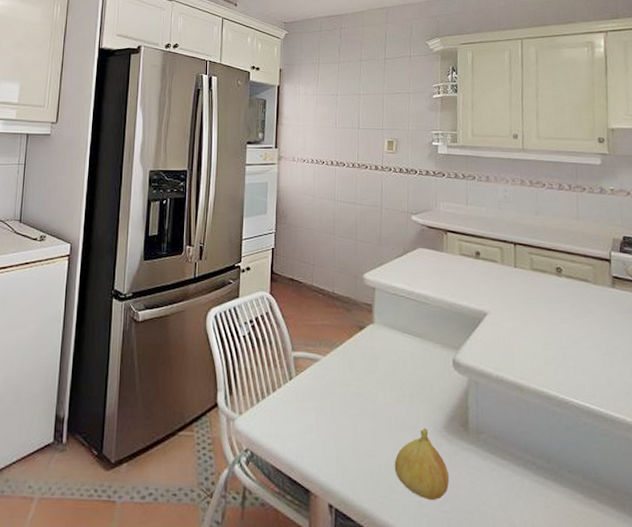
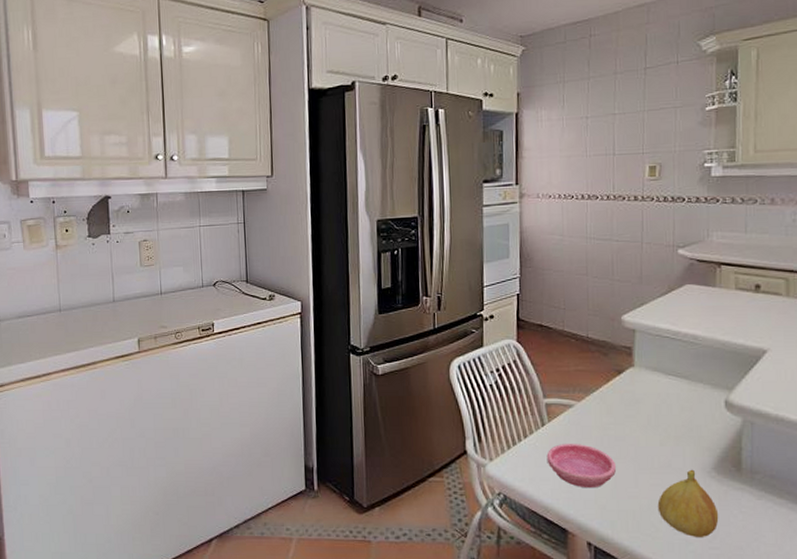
saucer: none [293,398,356,446] -> present [546,443,616,489]

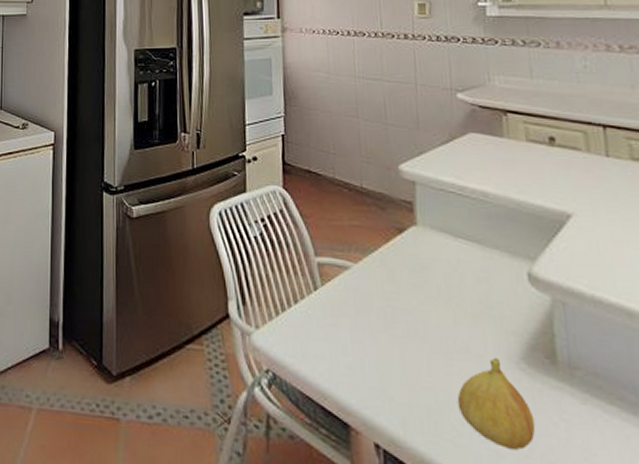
saucer: present [546,443,616,489] -> none [321,313,404,373]

